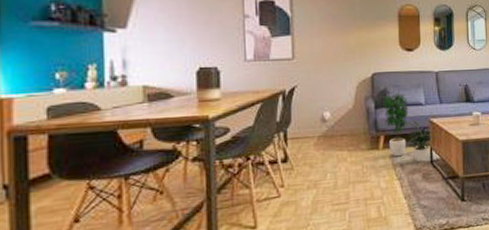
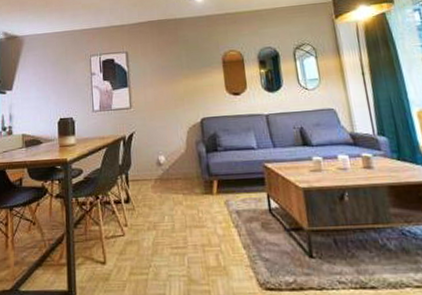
potted plant: present [381,91,433,162] -> none [211,135,270,210]

